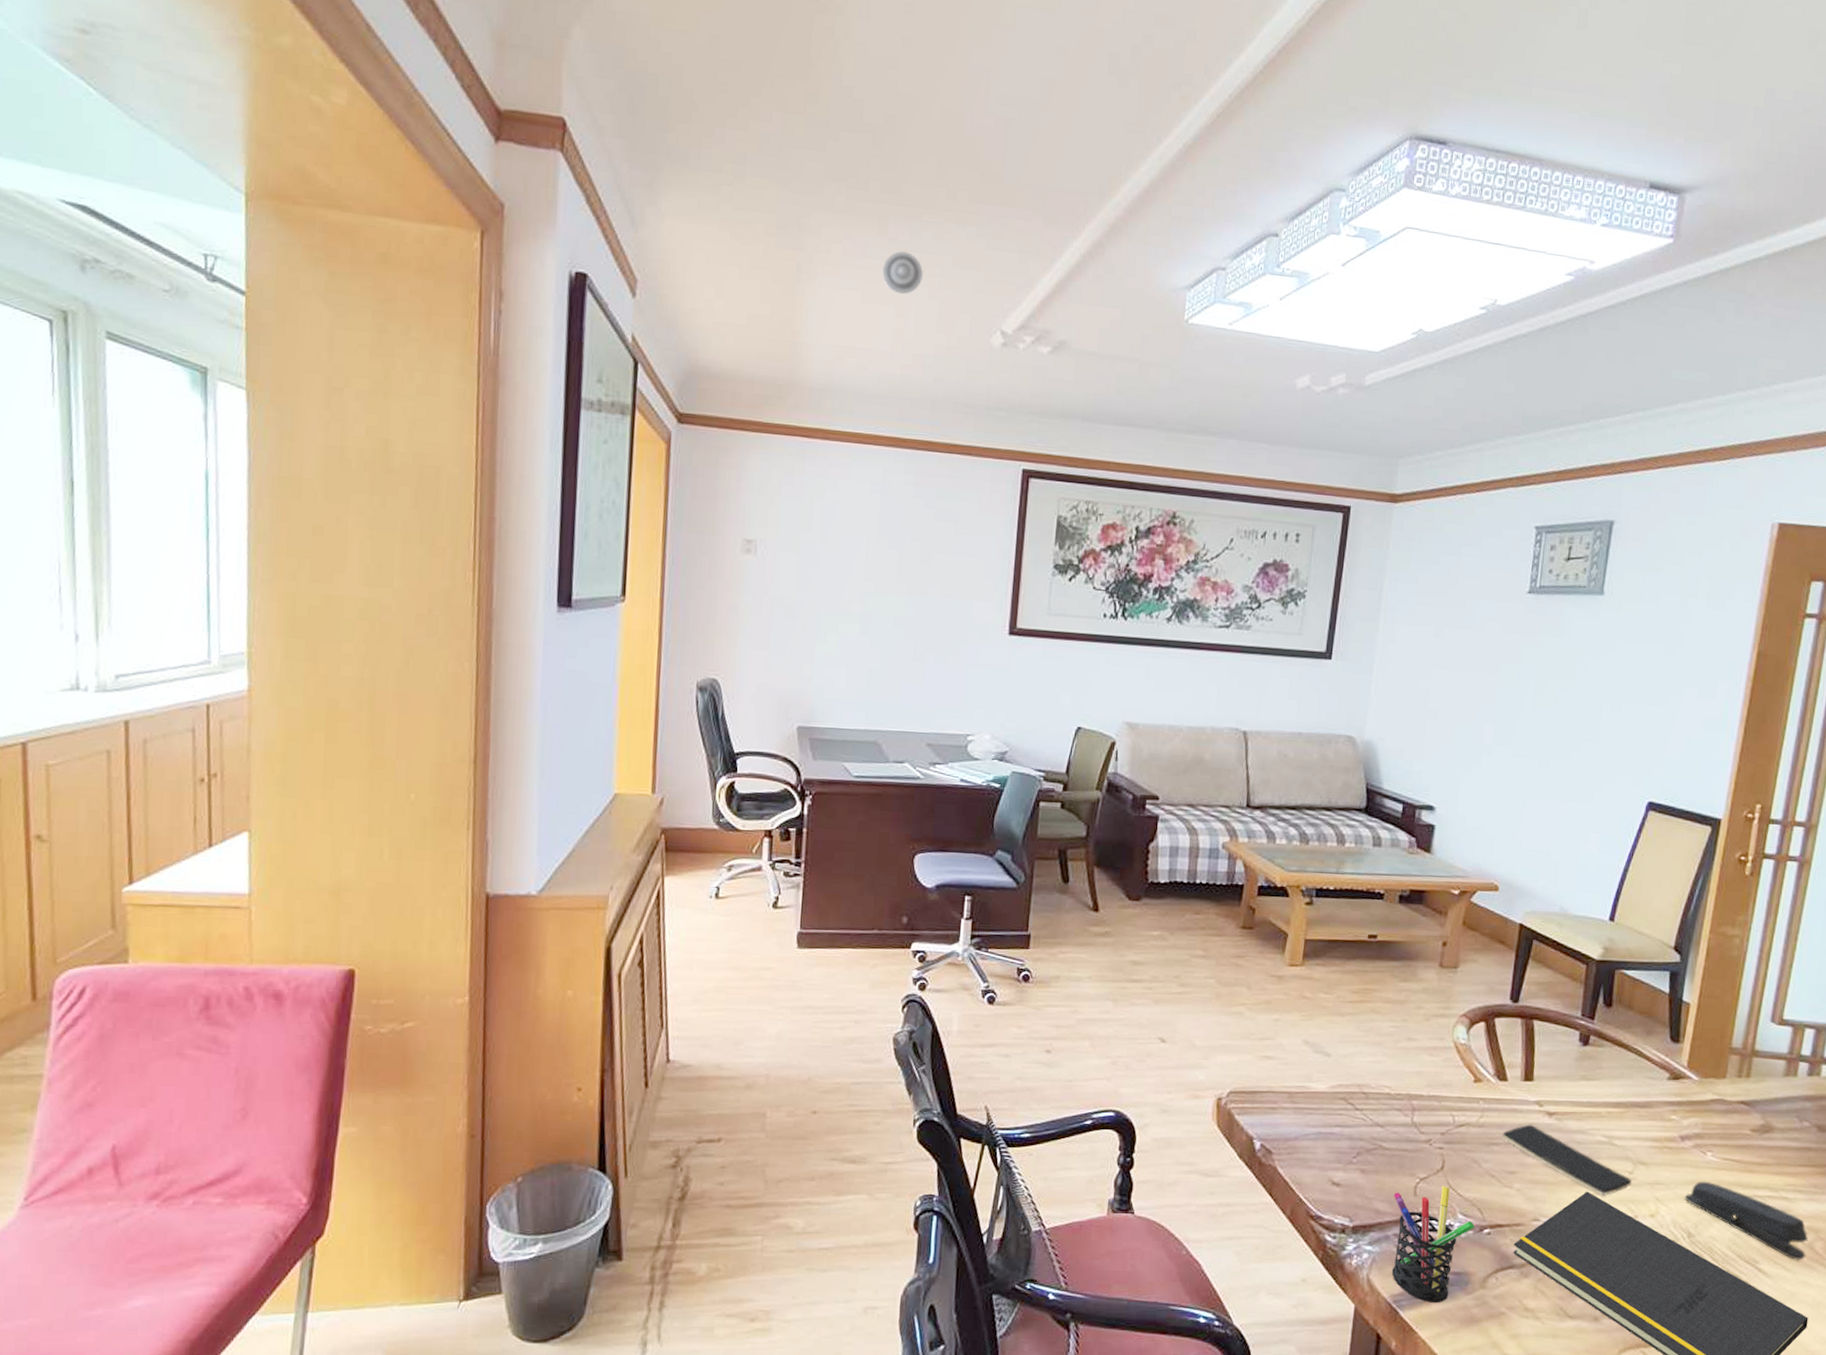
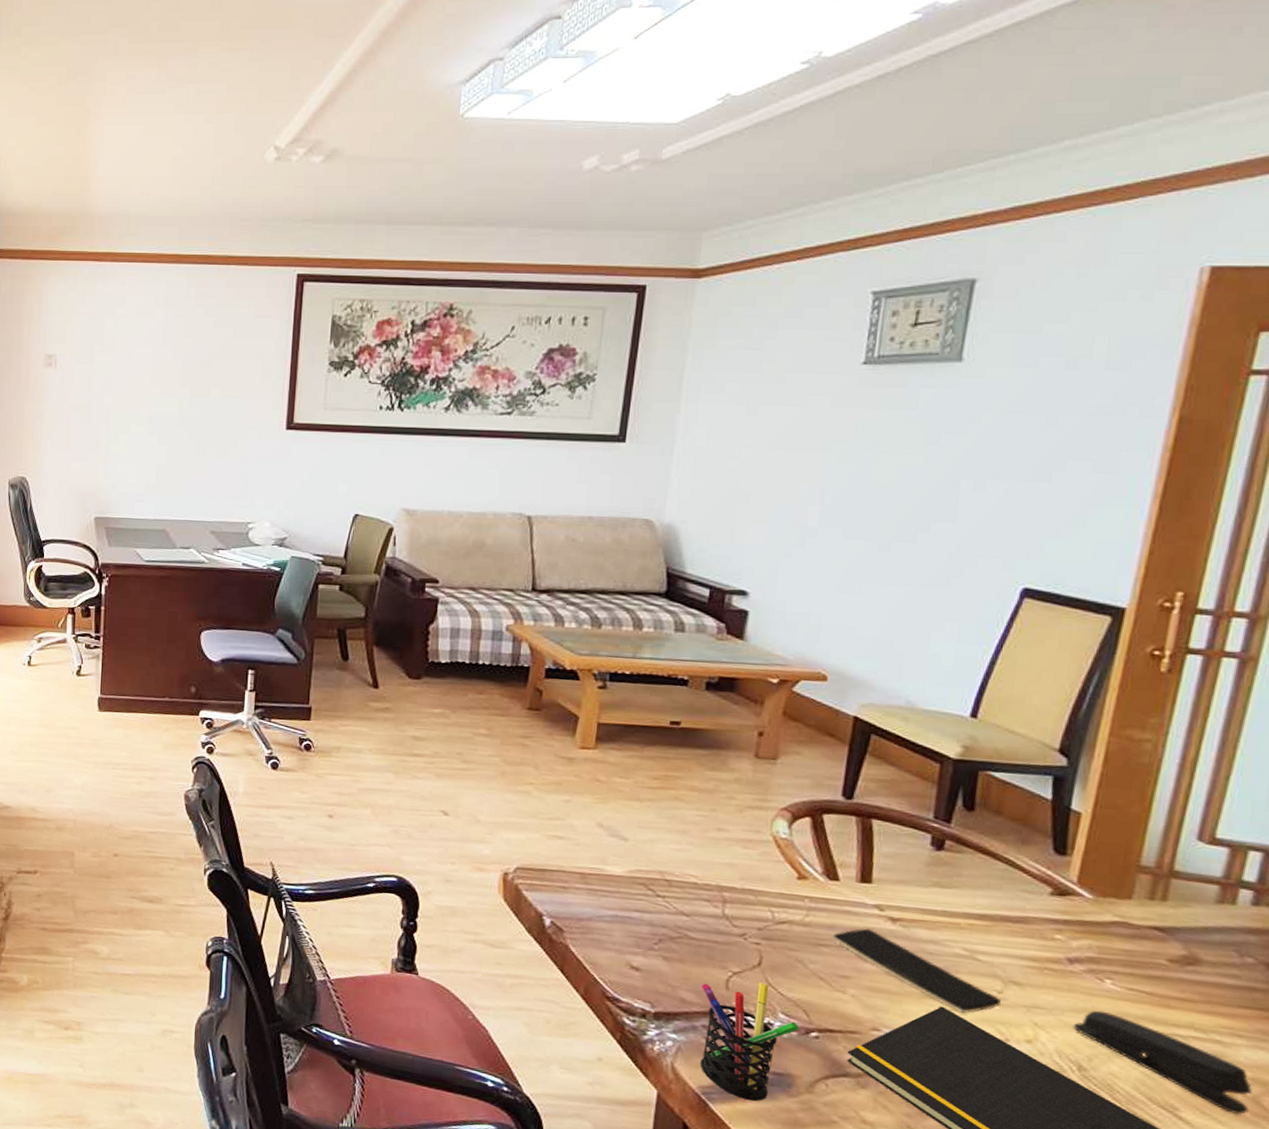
smoke detector: present [882,251,923,295] -> none [162,83,200,123]

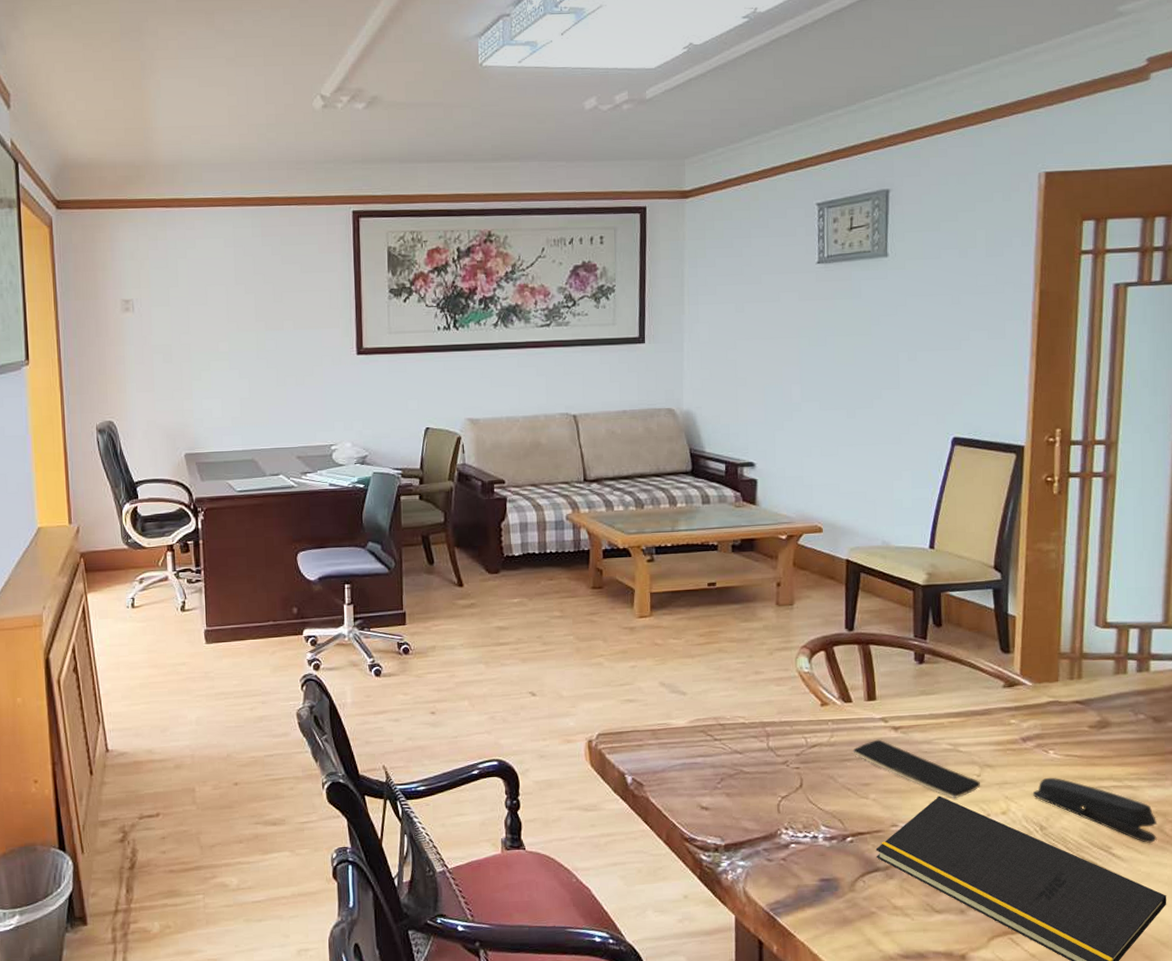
pen holder: present [700,983,799,1101] -> none [758,802,837,909]

